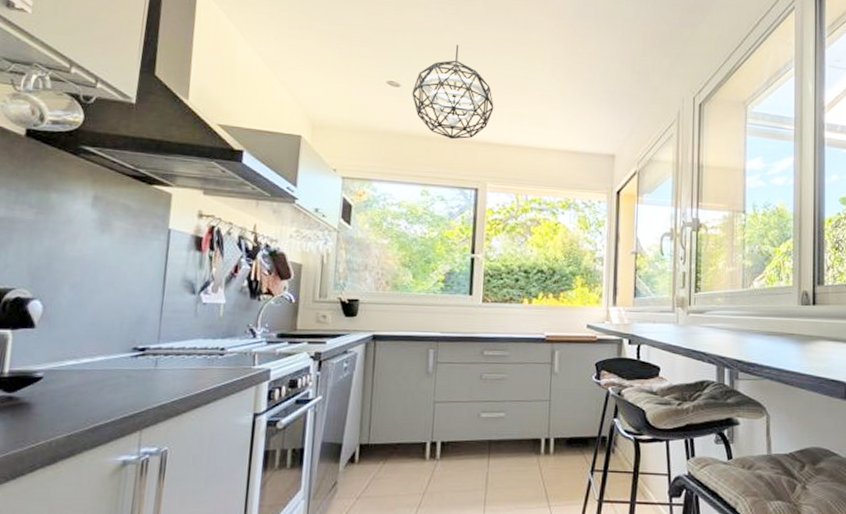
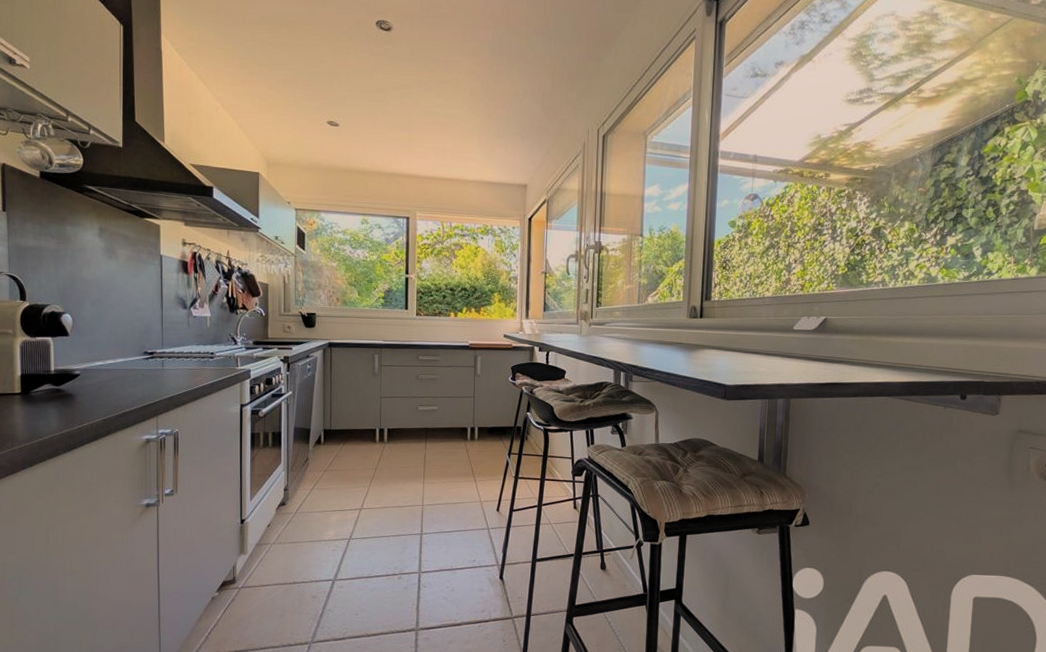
pendant light: present [412,45,494,140] -> none [349,85,420,174]

